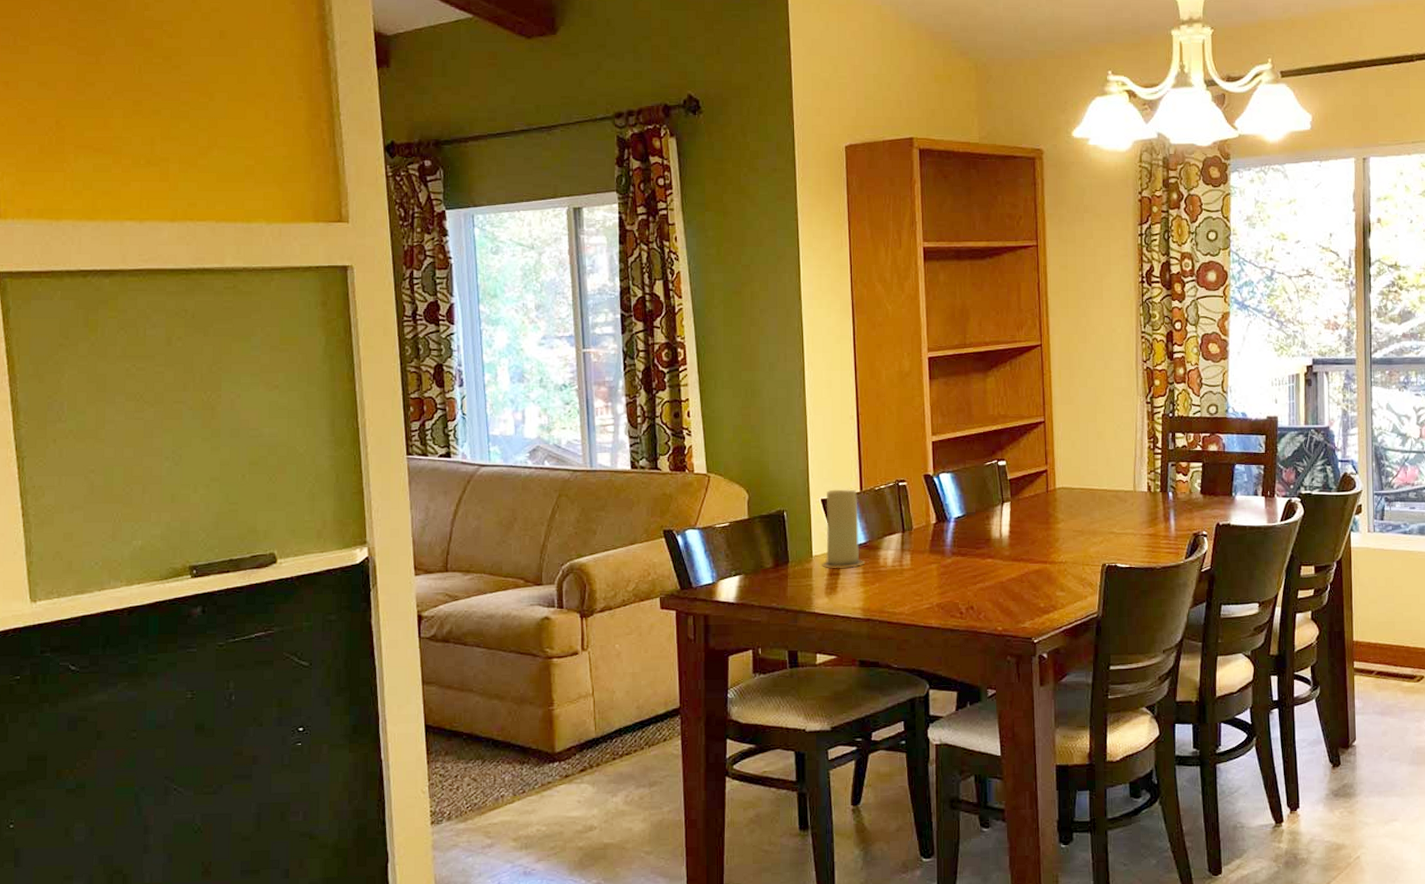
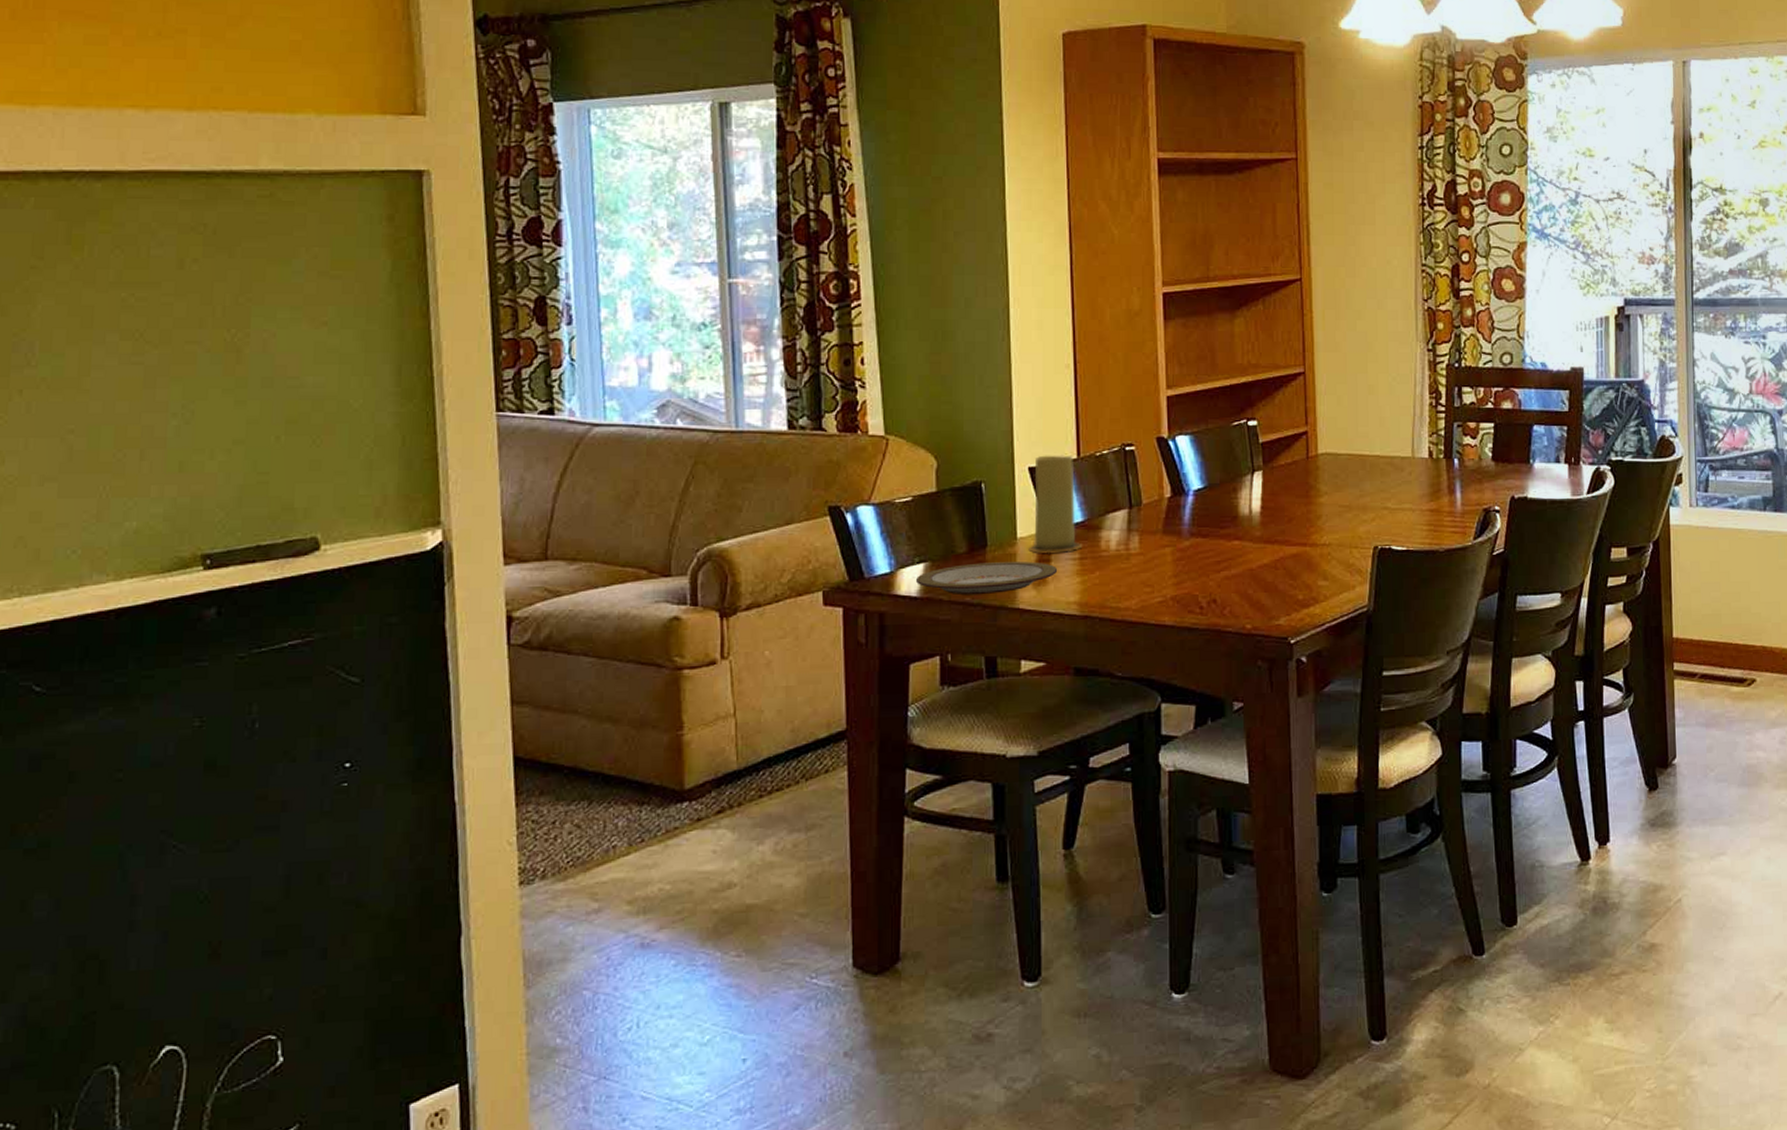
plate: none [732,575,846,601] -> present [915,561,1058,594]

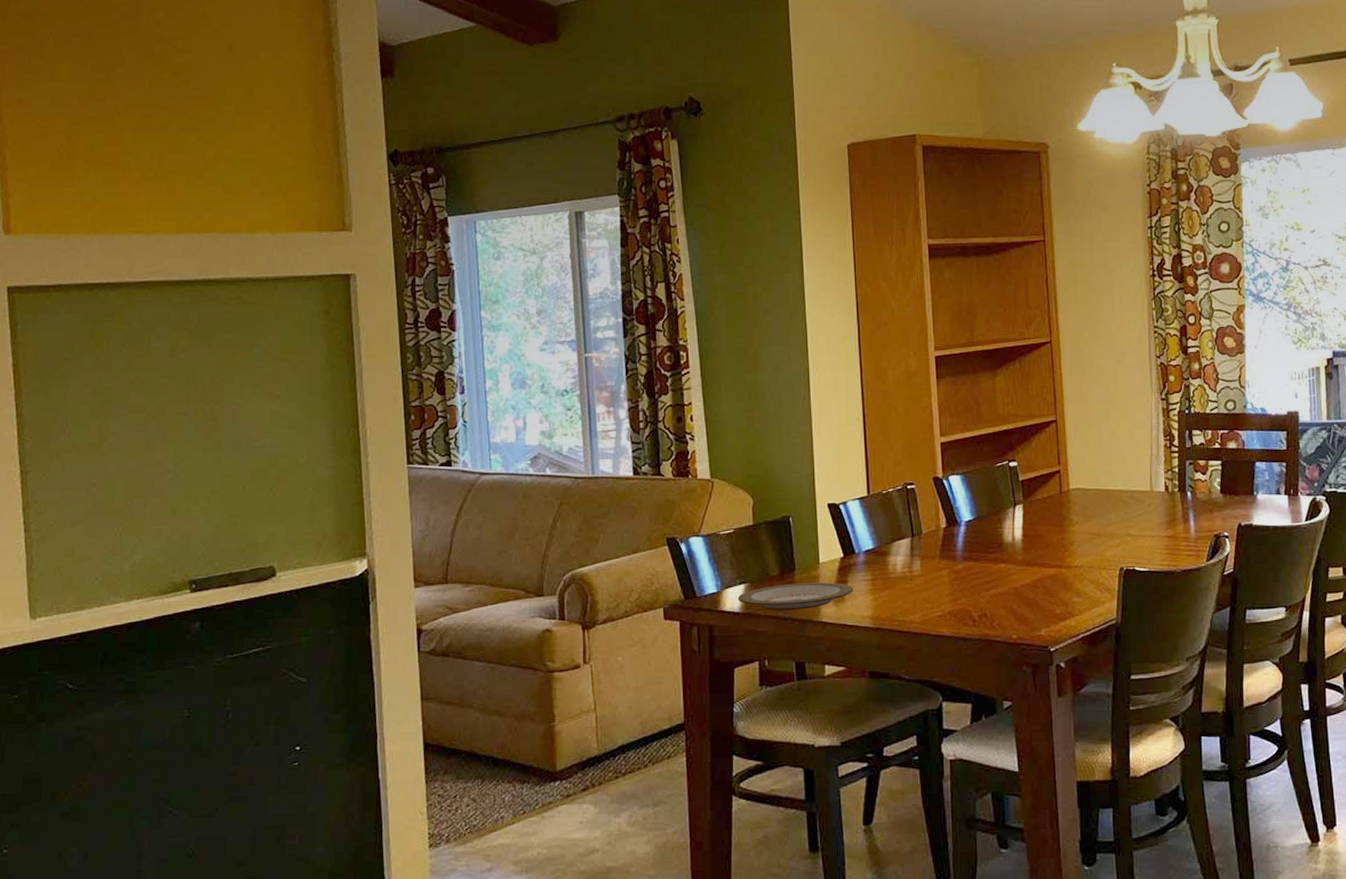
candle: present [1028,455,1082,553] -> none [829,493,873,575]

